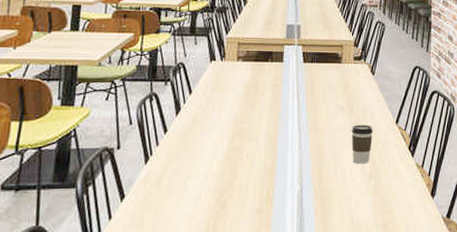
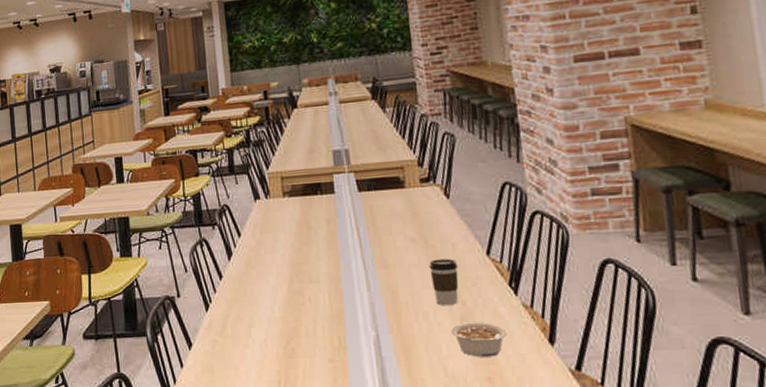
legume: none [361,178,402,208] -> present [451,322,507,357]

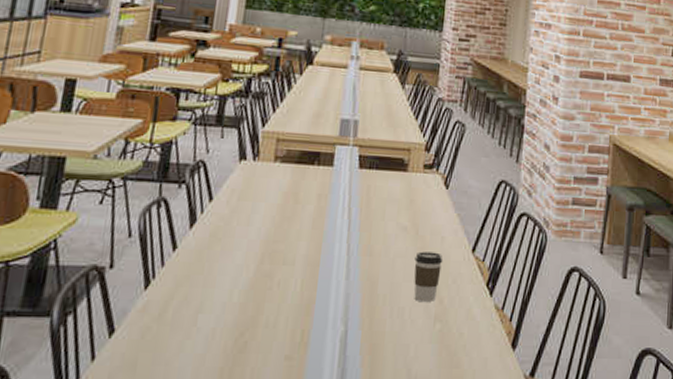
legume: present [451,322,507,357] -> none [422,321,476,360]

